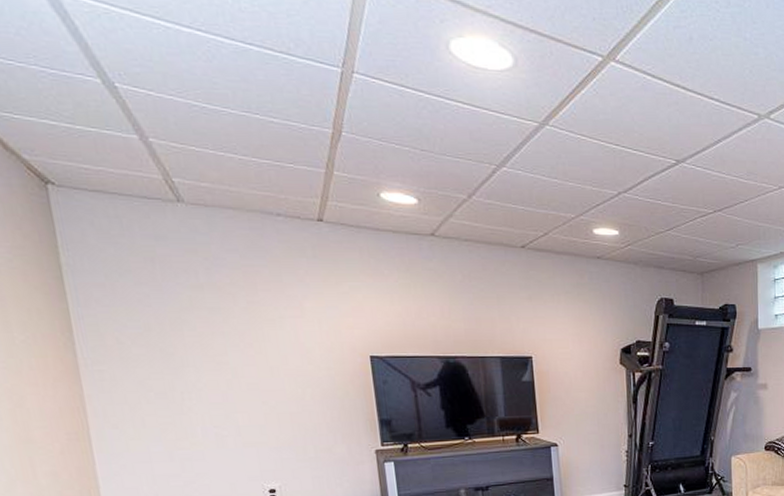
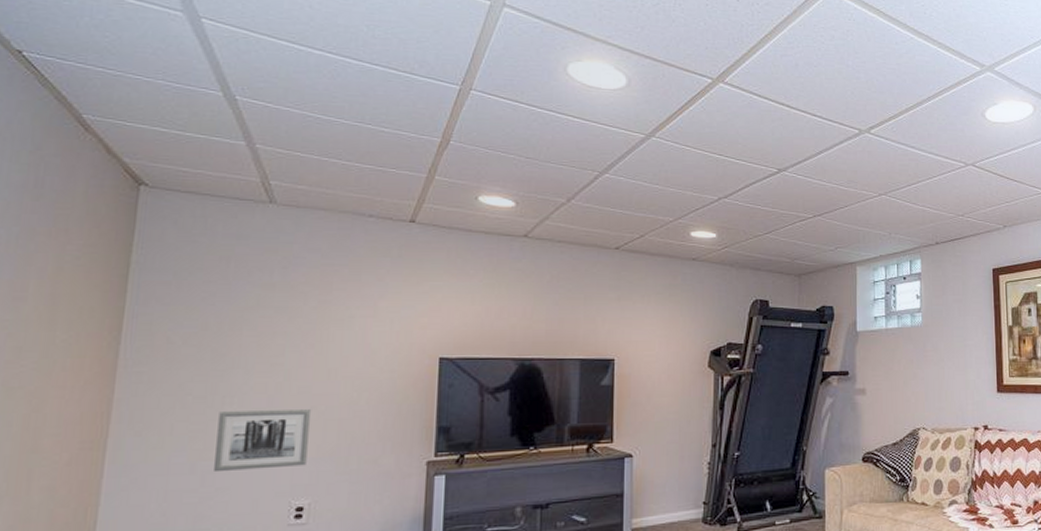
wall art: none [181,404,270,460] -> present [214,409,312,473]

